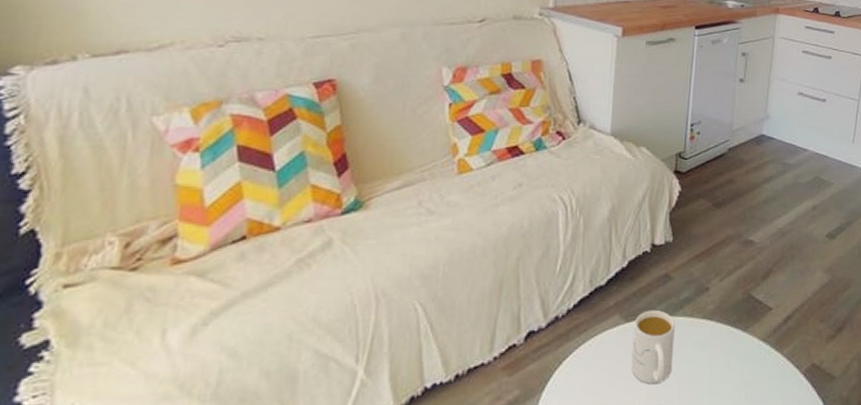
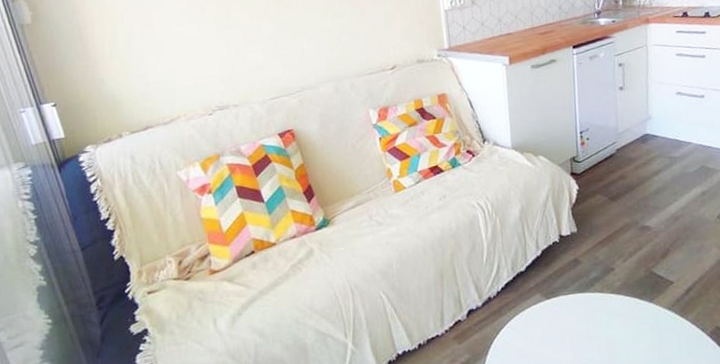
mug: present [631,309,675,385] -> none [553,288,591,348]

